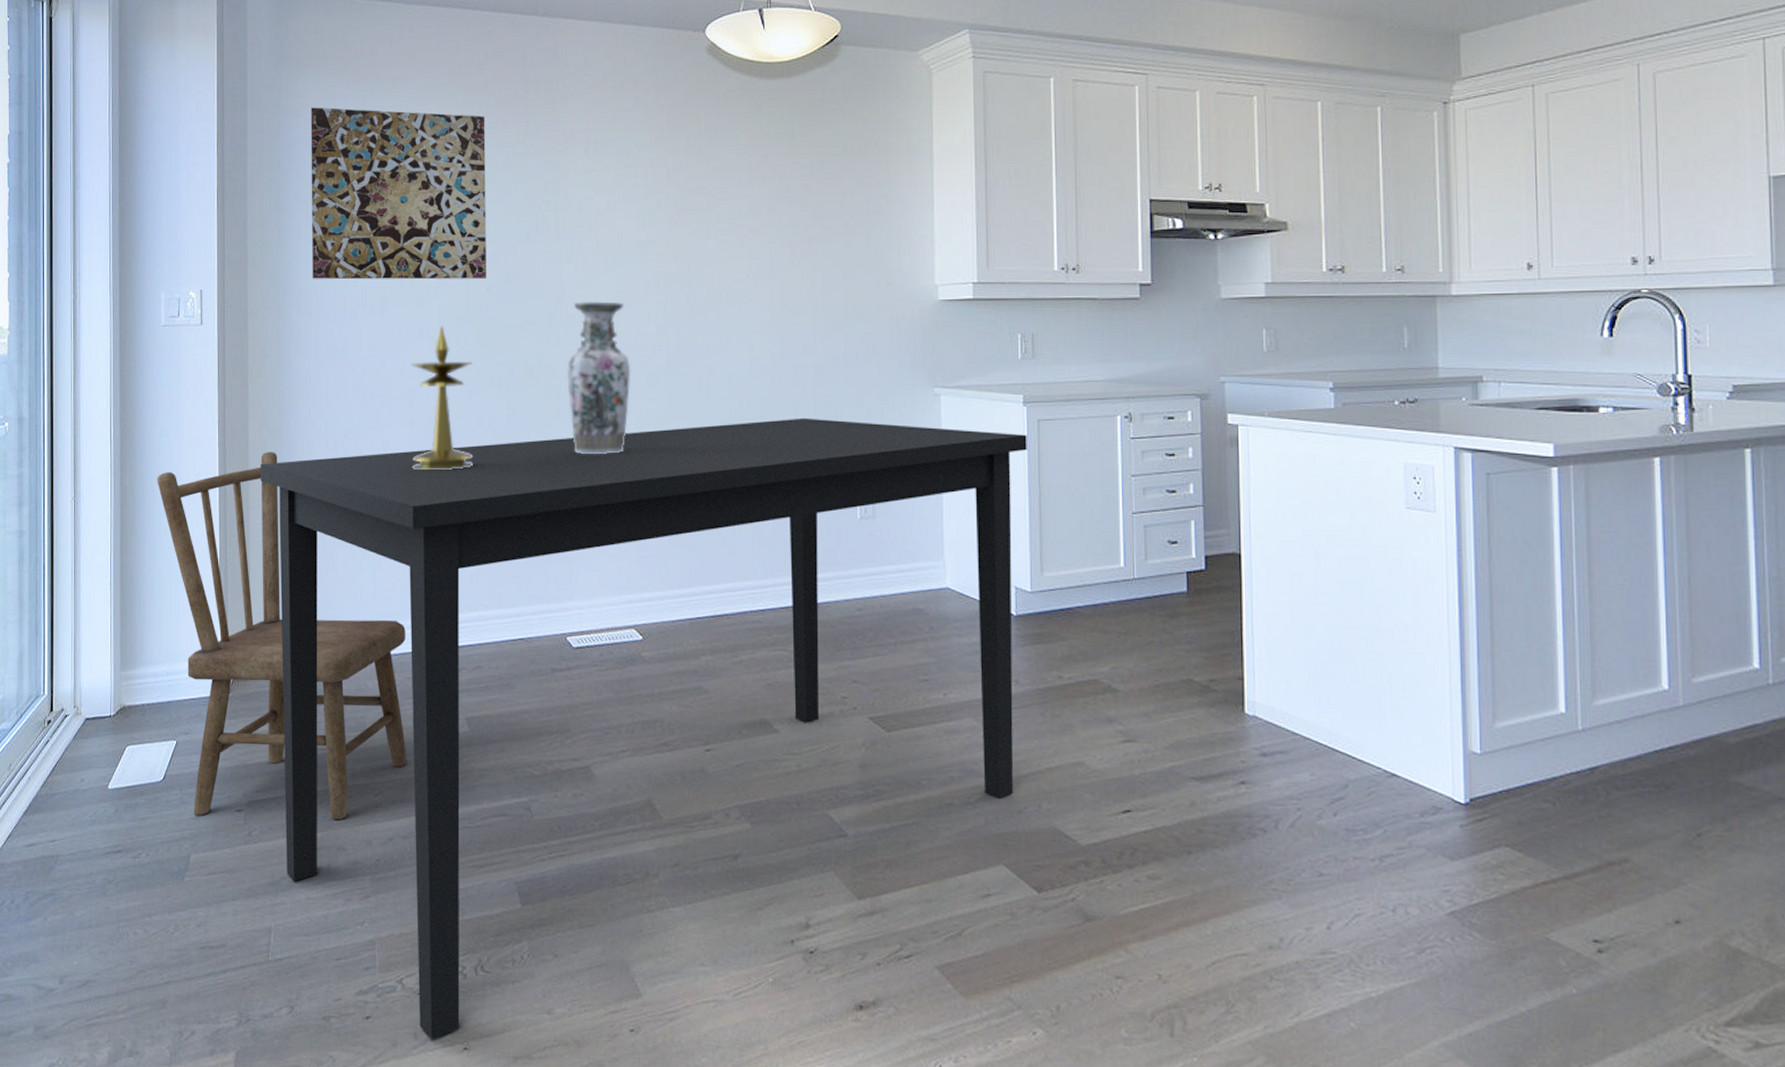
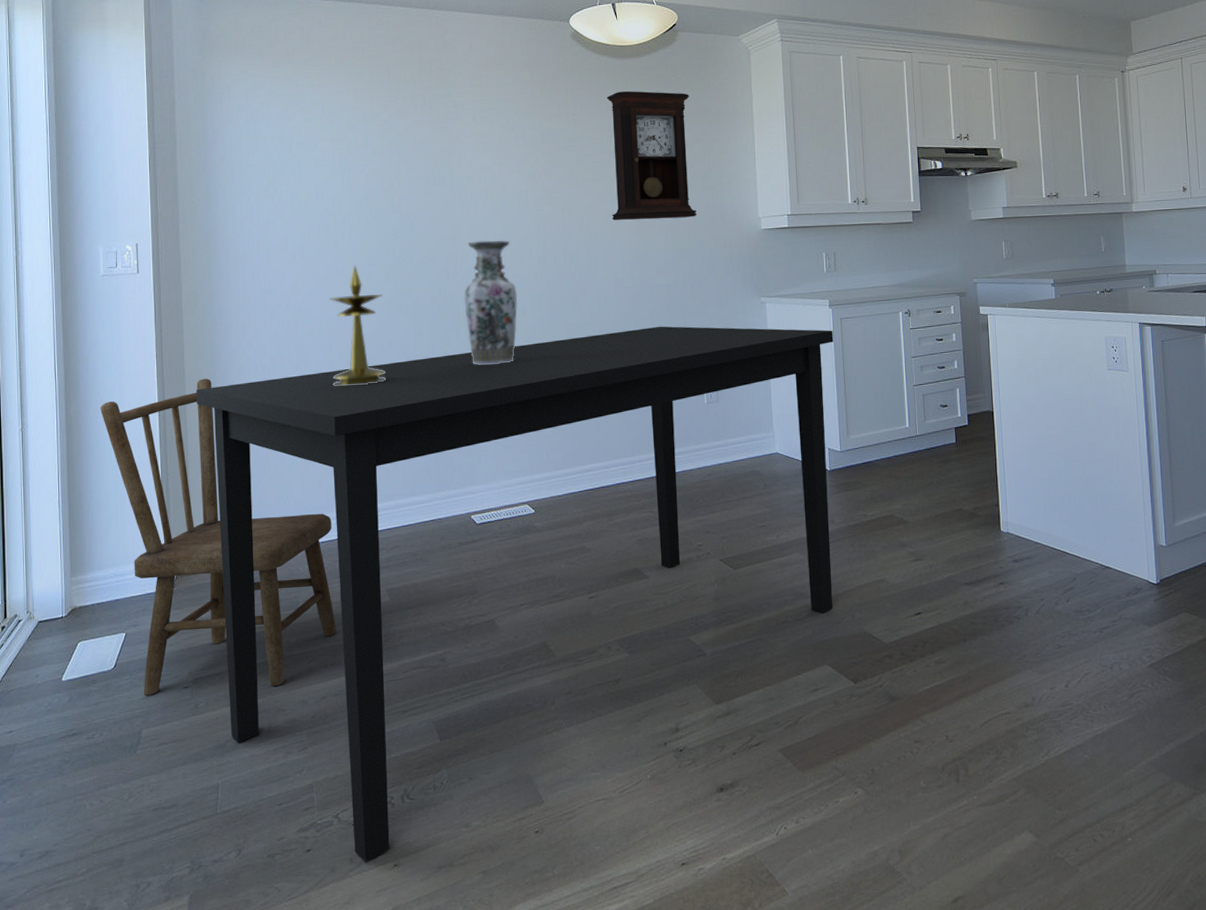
wall art: present [311,107,486,280] -> none [232,86,392,231]
pendulum clock: none [747,120,856,283] -> present [606,91,697,220]

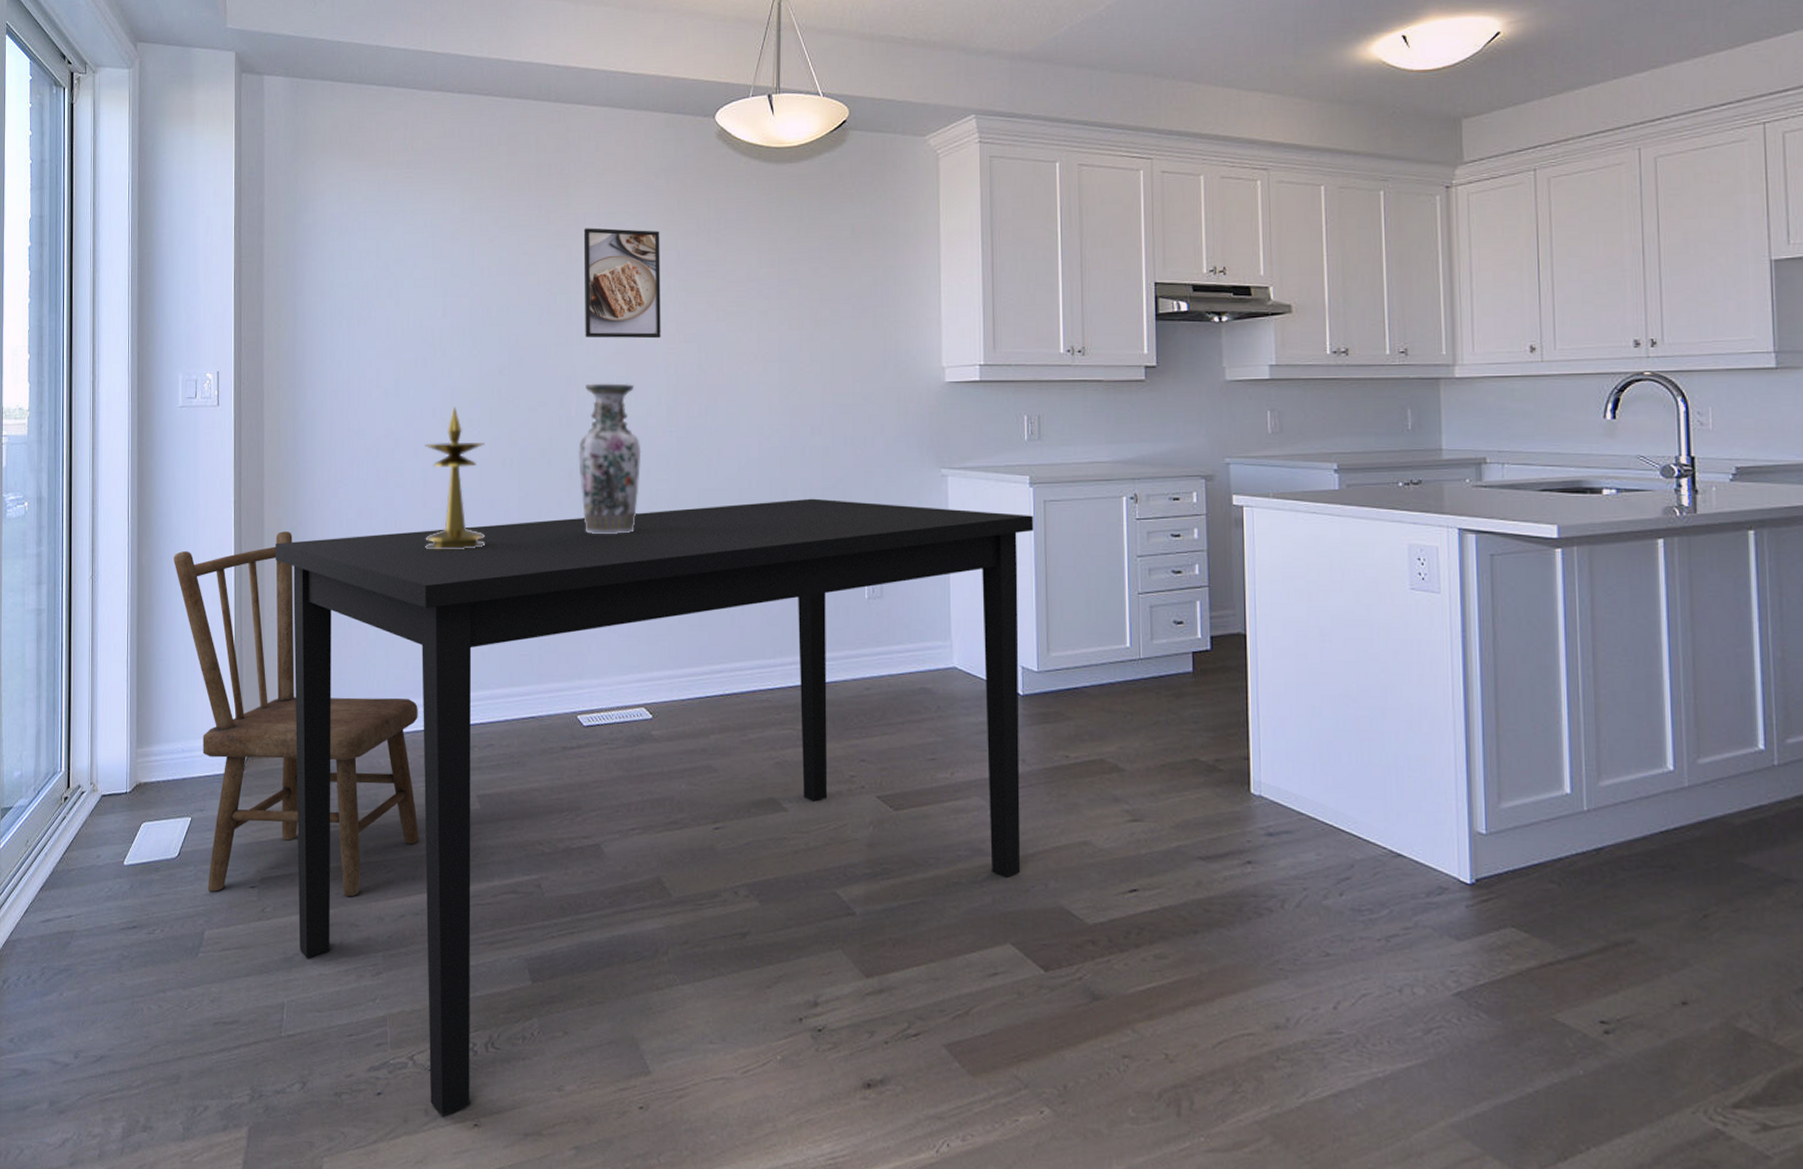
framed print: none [462,113,531,204] -> present [583,228,661,339]
pendulum clock: present [606,91,697,220] -> none [756,204,864,365]

